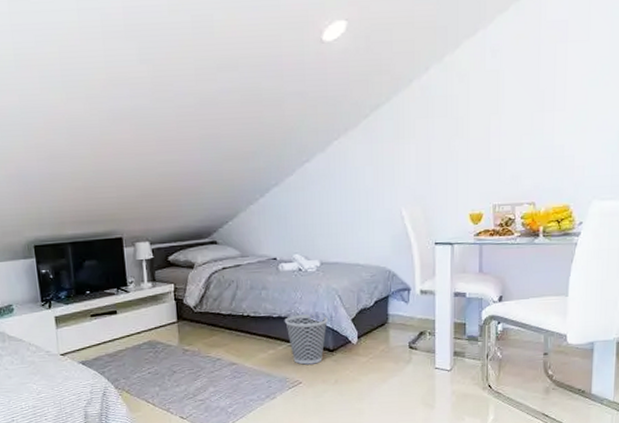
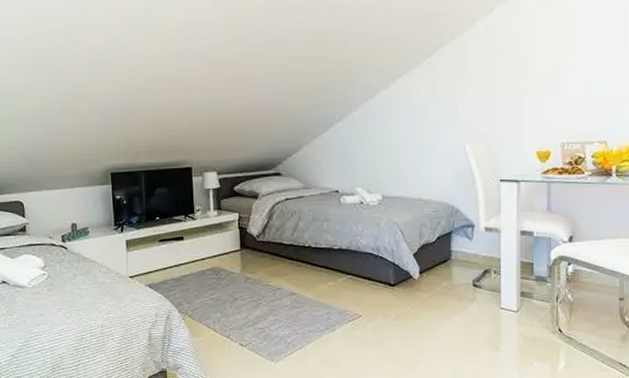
wastebasket: present [284,314,328,365] -> none [345,248,389,298]

